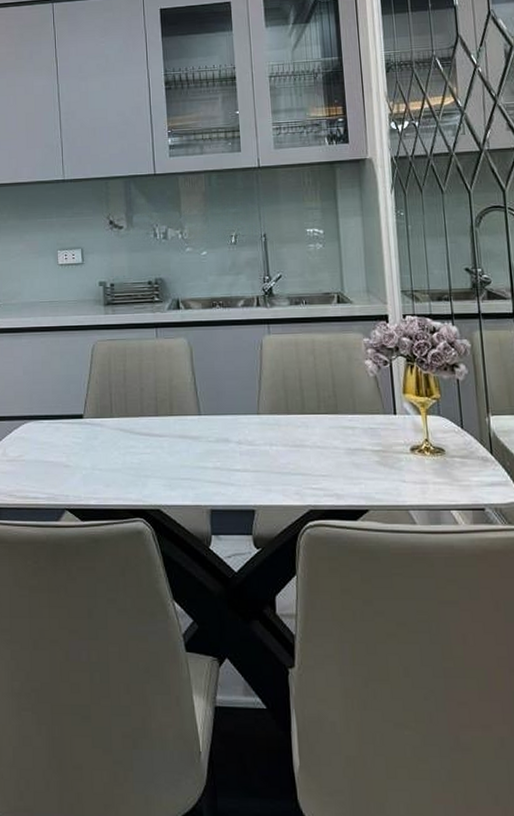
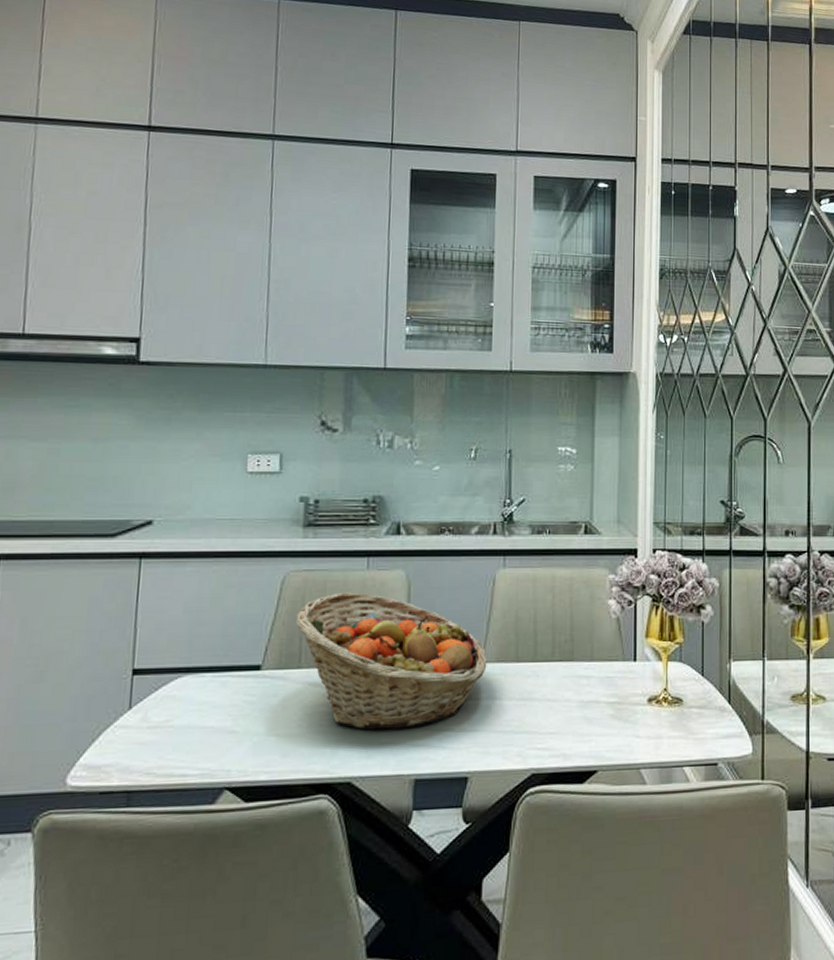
fruit basket: none [106,357,262,468] -> present [296,592,487,730]

